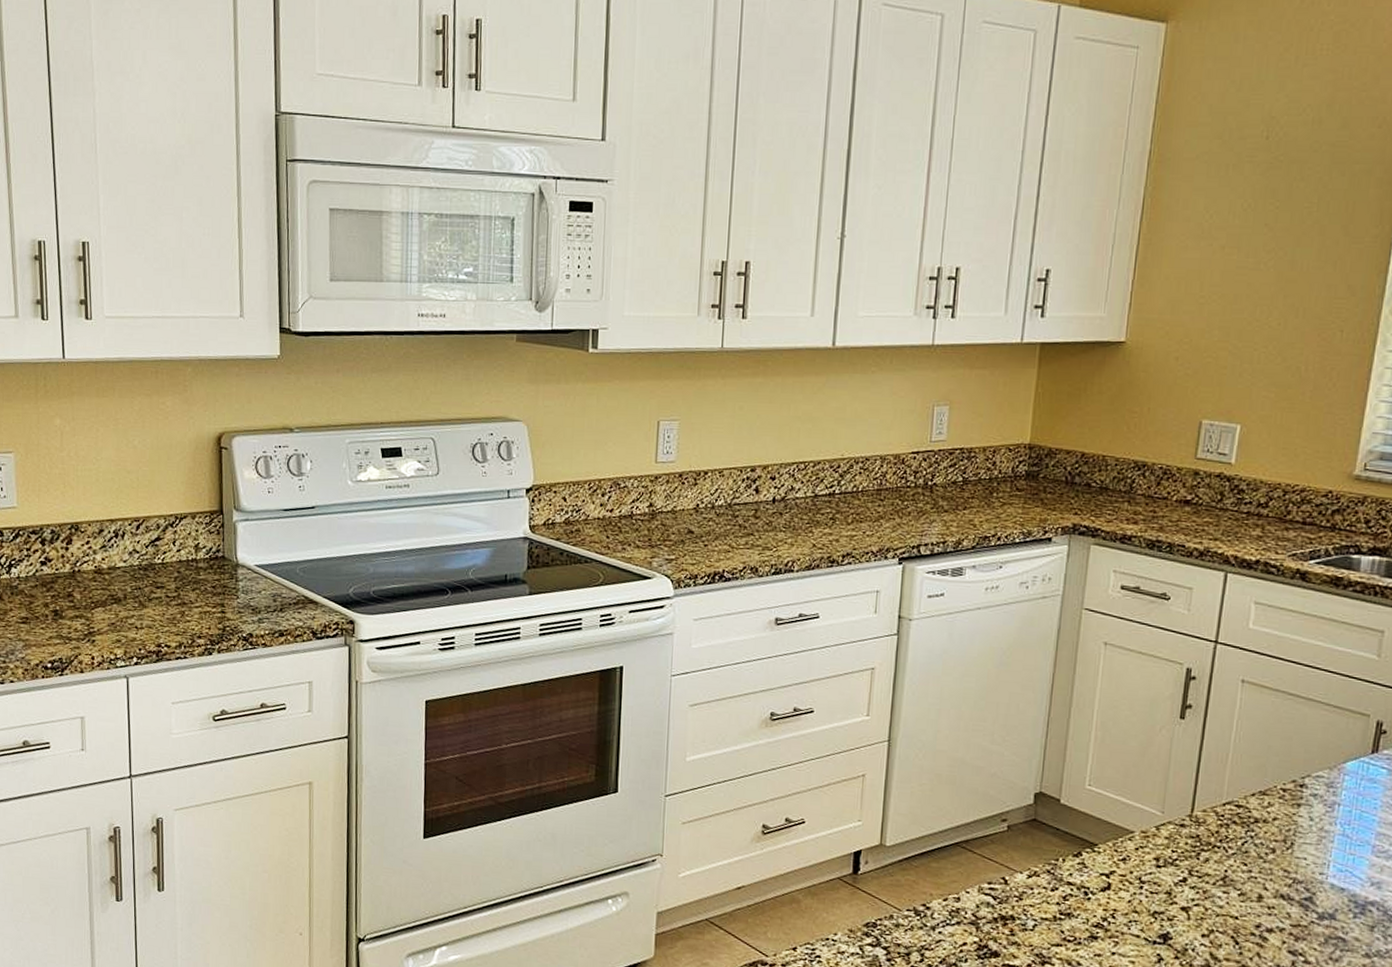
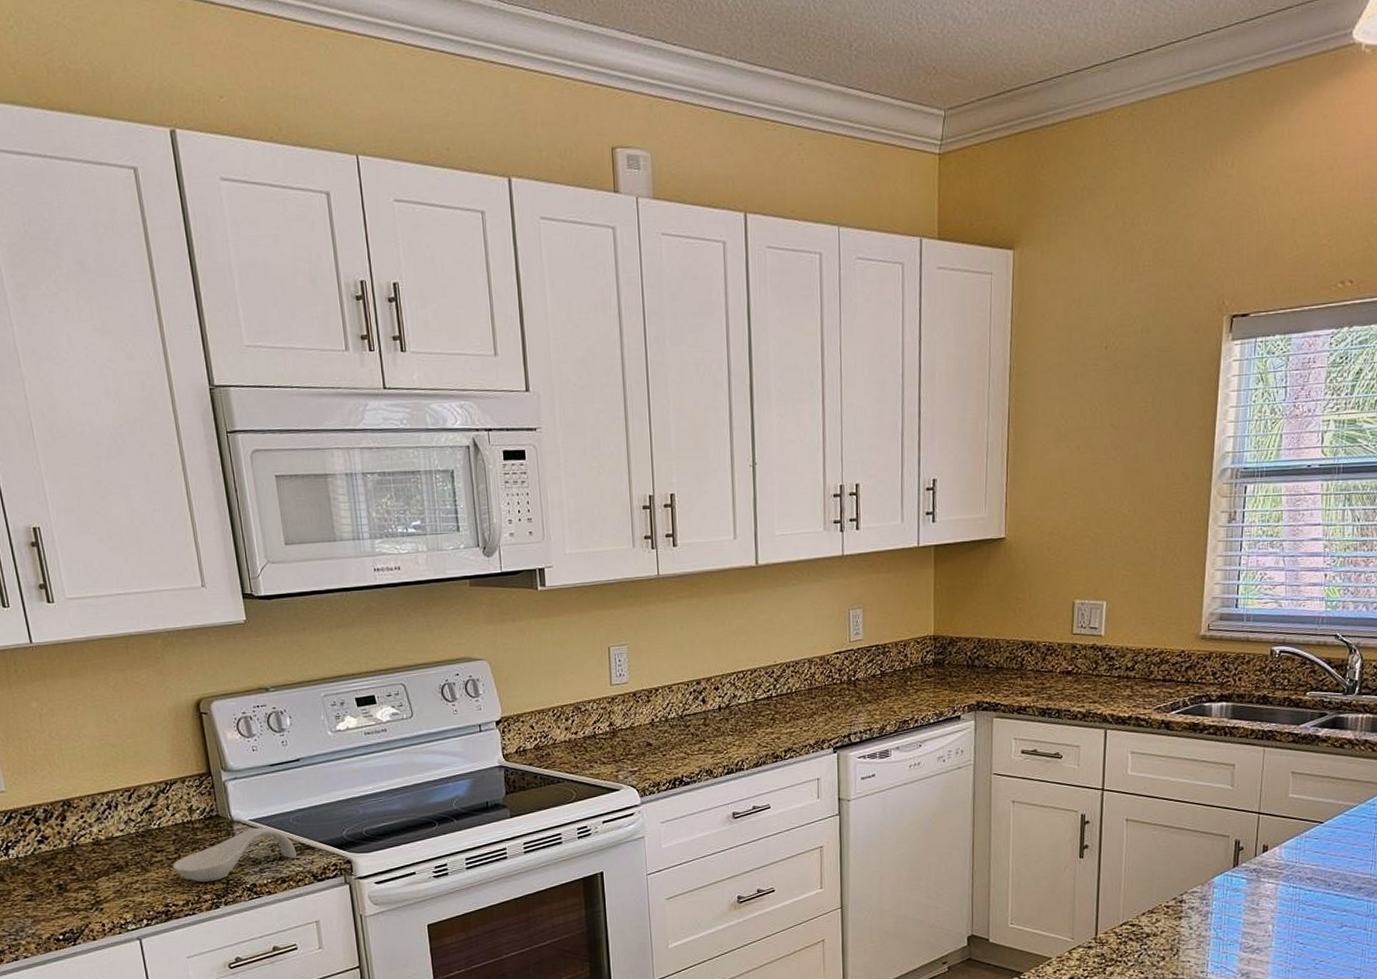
spoon rest: none [170,574,298,626] -> present [172,827,297,883]

